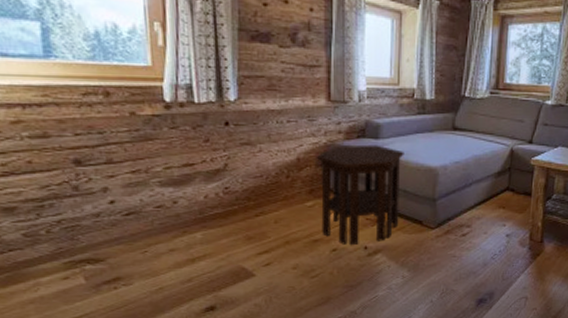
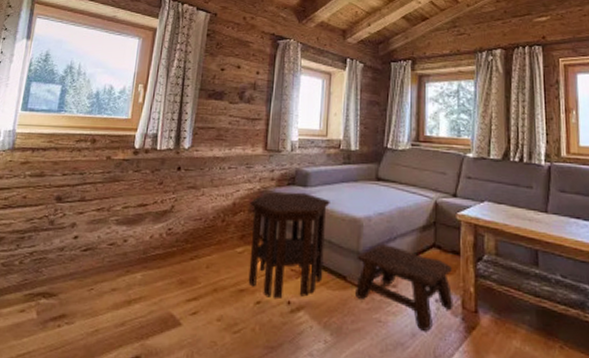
stool: none [431,191,523,260] -> present [355,244,453,331]

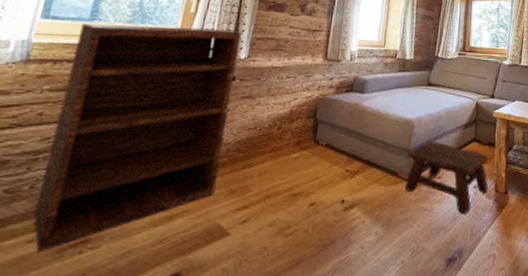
shelving unit: none [23,114,184,323] -> present [33,23,241,253]
side table: present [248,192,330,300] -> none [303,98,385,200]

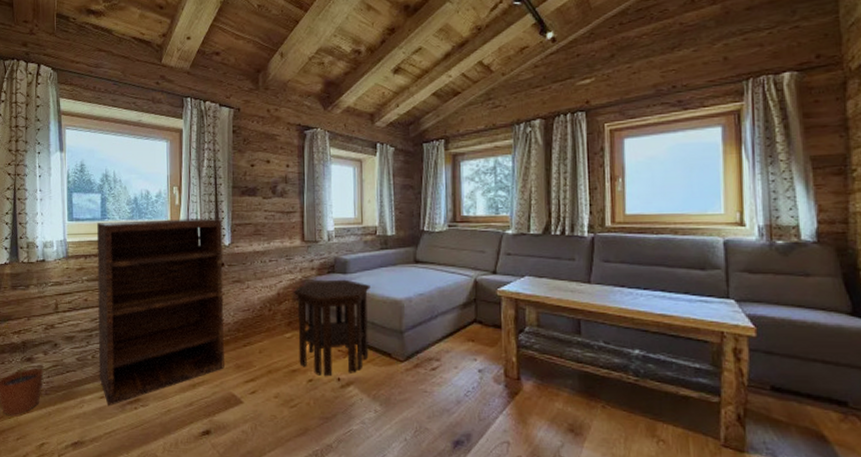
side table: none [303,98,385,200] -> present [293,279,371,377]
stool: present [405,142,488,214] -> none [400,323,496,398]

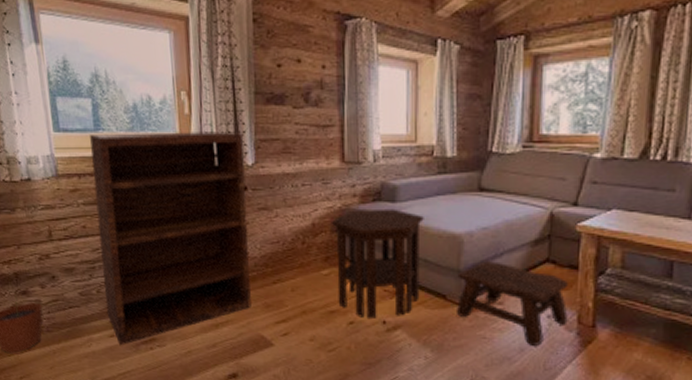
stool: none [400,323,496,398] -> present [457,261,568,346]

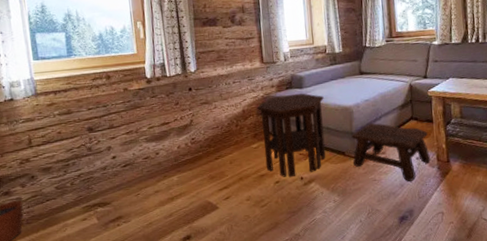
shelving unit: present [90,131,251,346] -> none [64,48,199,227]

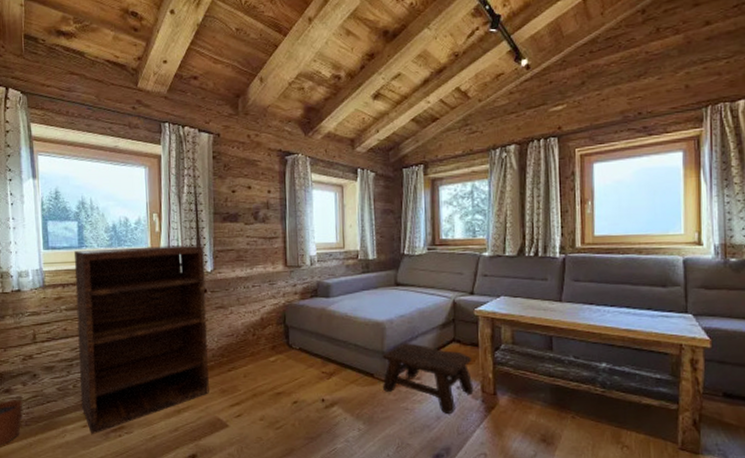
shelving unit: none [64,48,199,227] -> present [74,245,209,435]
side table: present [256,93,326,178] -> none [276,303,353,399]

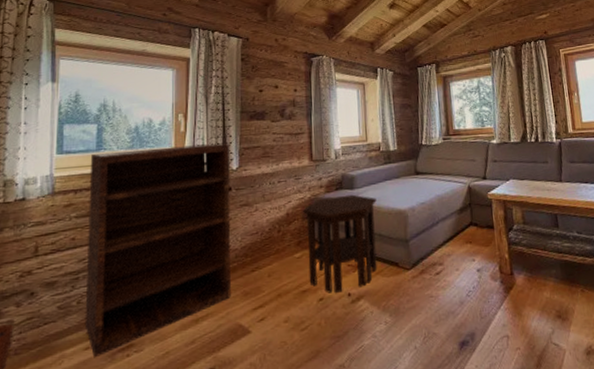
side table: none [276,303,353,399] -> present [302,194,377,294]
stool: present [382,343,474,414] -> none [405,229,493,298]

